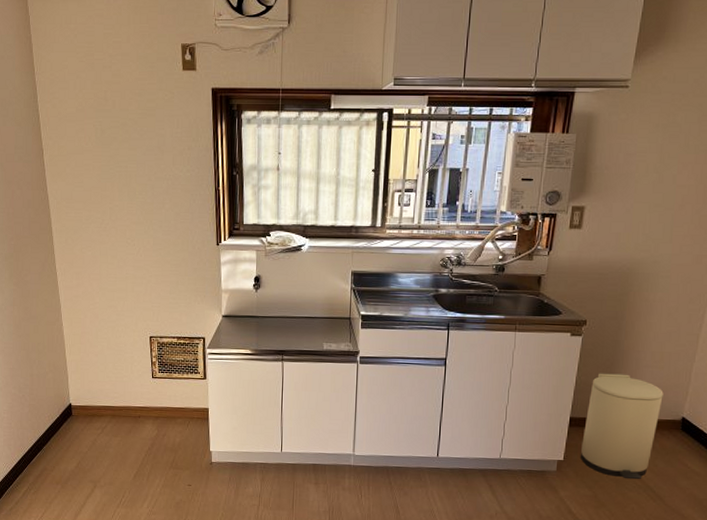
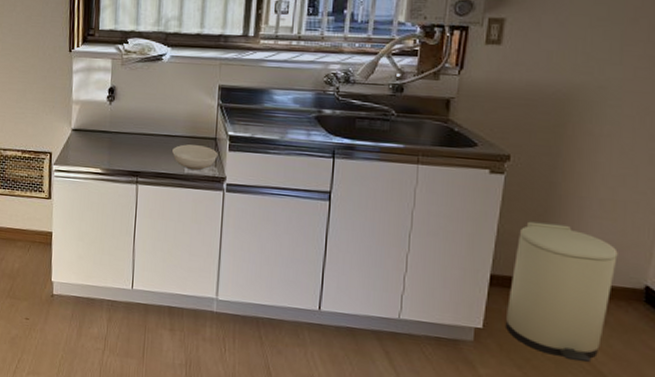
bowl: none [313,324,352,347] -> present [172,144,218,171]

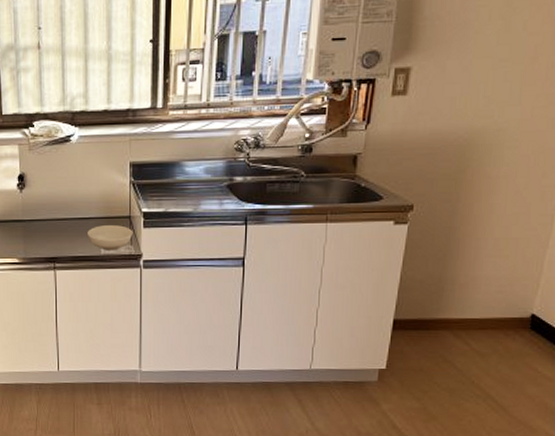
pedal bin: present [506,221,618,363] -> none [407,266,509,389]

